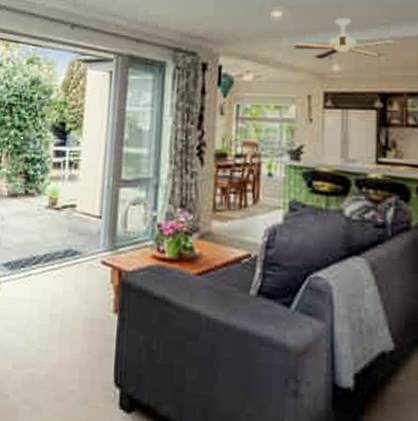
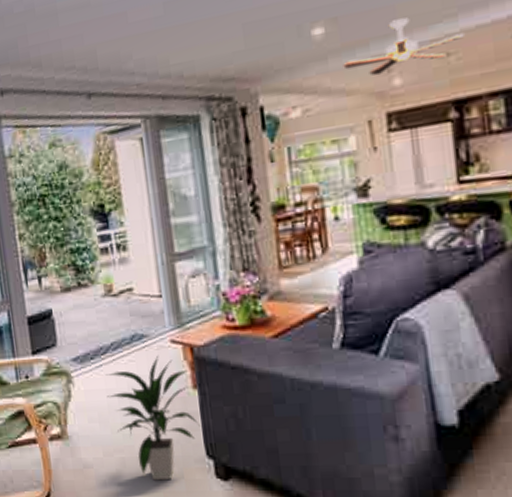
indoor plant: none [29,275,114,404] -> present [105,356,200,481]

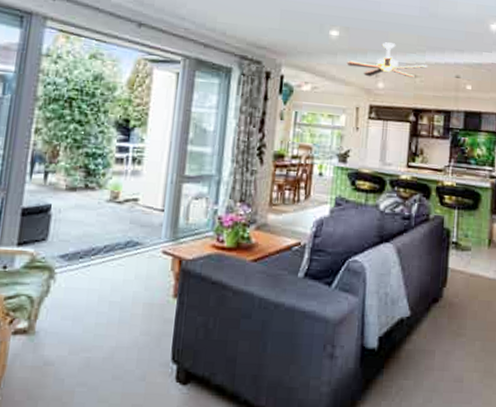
indoor plant: present [105,356,200,481] -> none [87,264,172,382]

